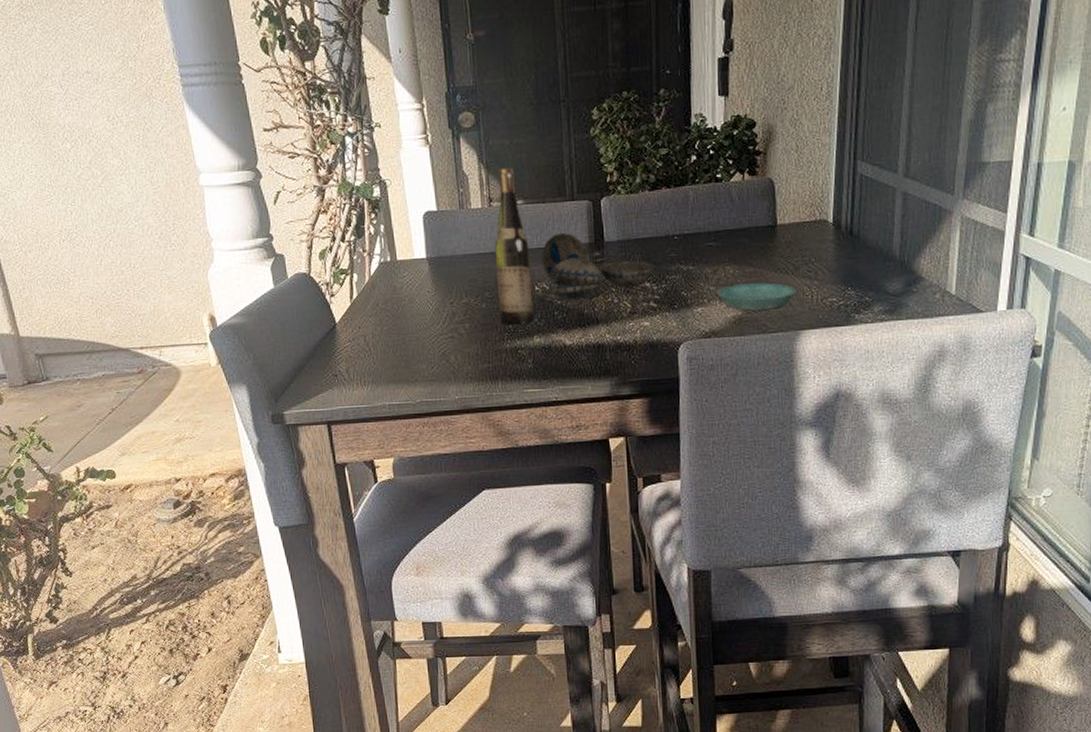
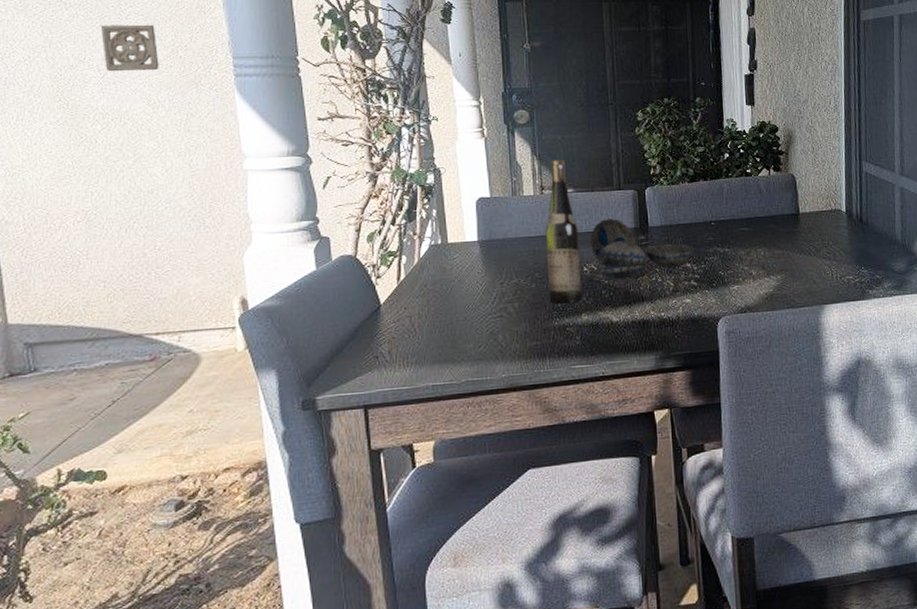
wall ornament: none [57,34,113,88] -> present [101,24,159,72]
saucer: present [716,283,797,311] -> none [750,263,819,288]

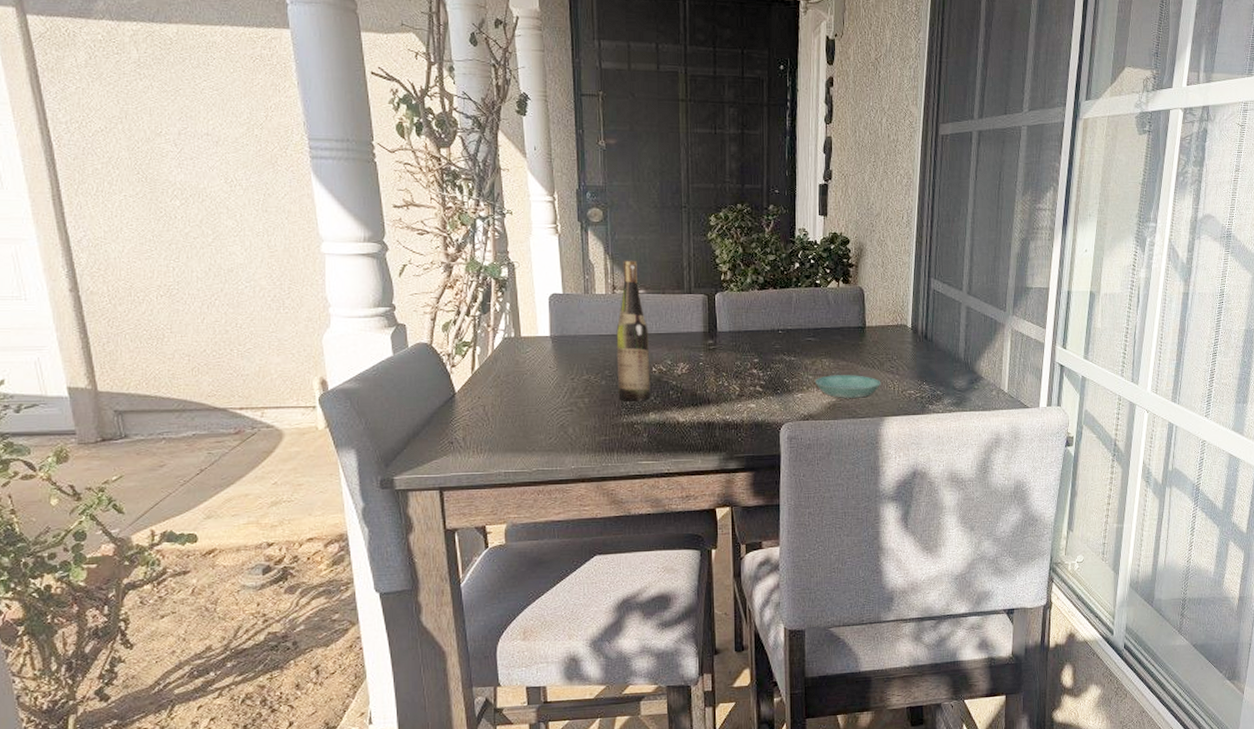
wall ornament: present [101,24,159,72] -> none [177,98,235,148]
decorative bowl: present [589,219,694,281] -> none [659,322,761,382]
saucer: none [750,263,819,288] -> present [814,375,882,398]

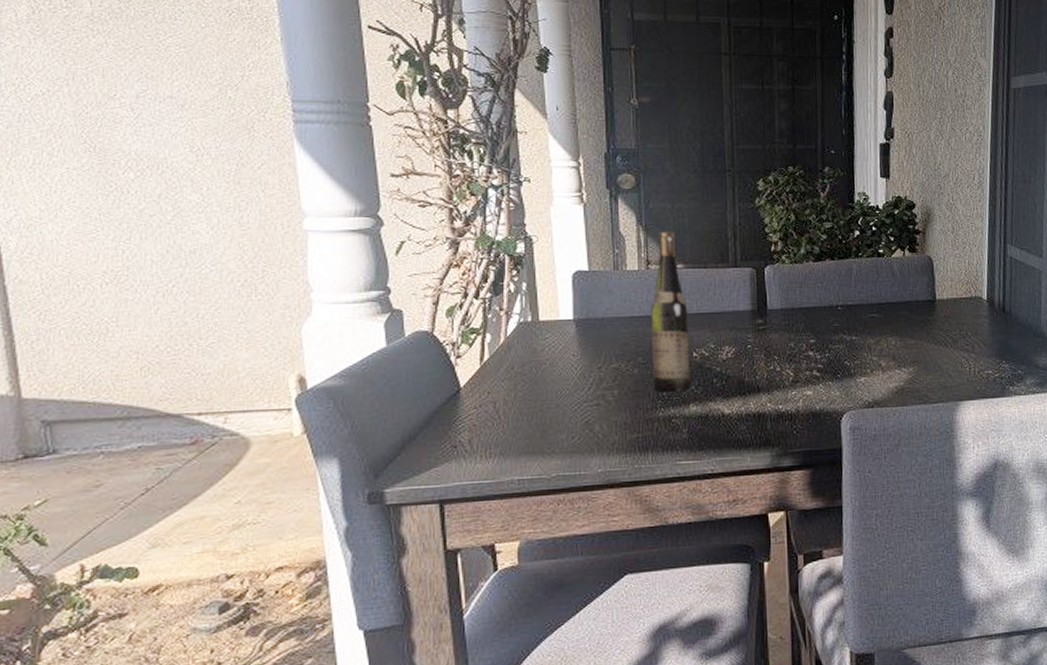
saucer: present [814,375,882,398] -> none [879,354,955,381]

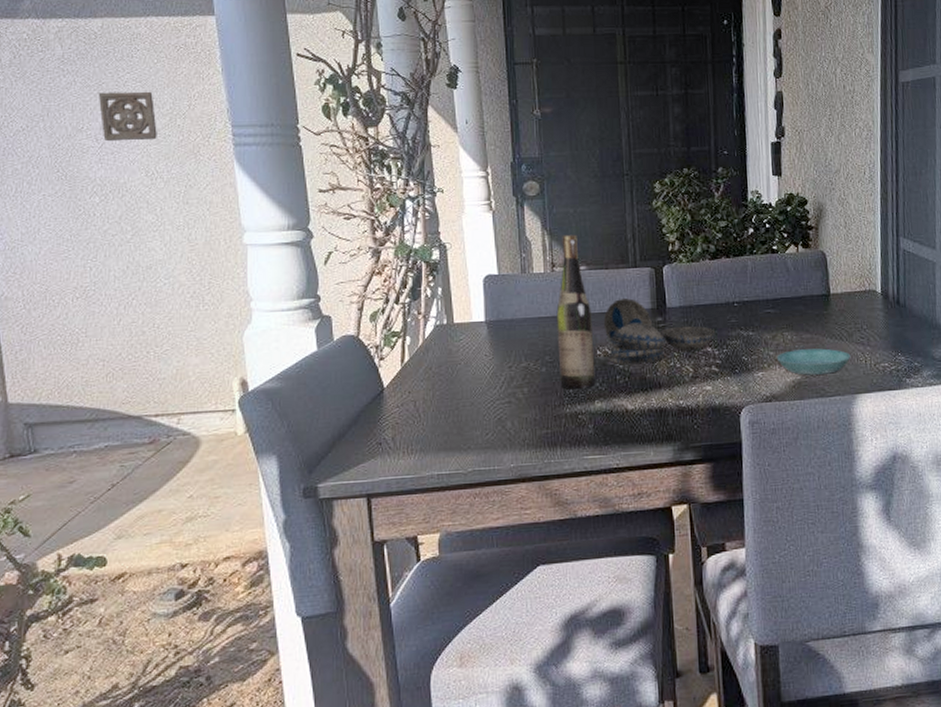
wall ornament: none [135,57,204,113] -> present [99,91,157,142]
decorative bowl: none [700,299,818,368] -> present [603,298,716,365]
saucer: none [879,354,955,381] -> present [776,348,851,375]

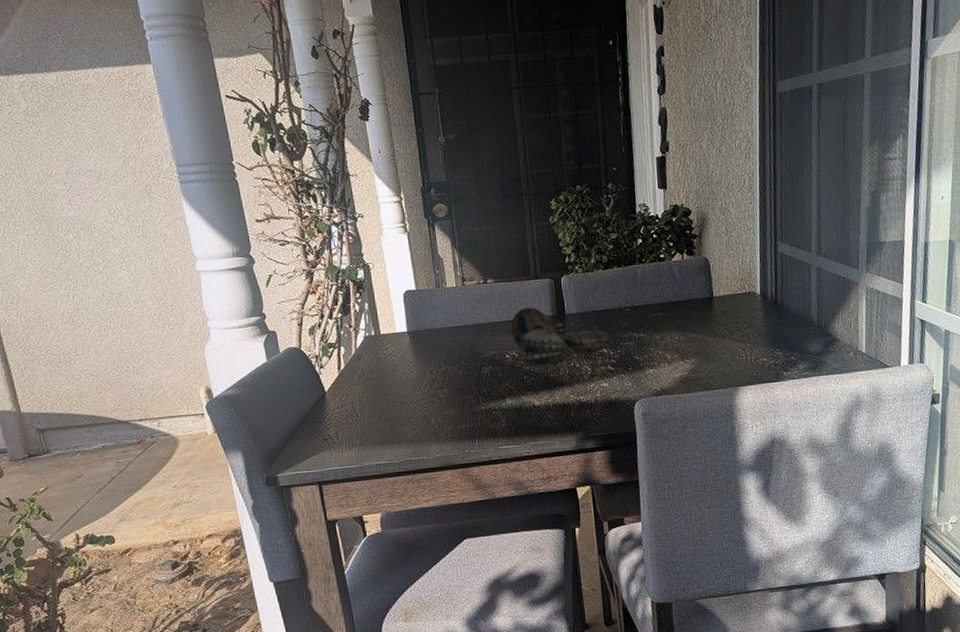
wall ornament: present [99,91,157,142] -> none [62,137,115,185]
wine bottle: present [556,234,596,389] -> none [468,251,506,389]
saucer: present [776,348,851,375] -> none [665,346,733,371]

